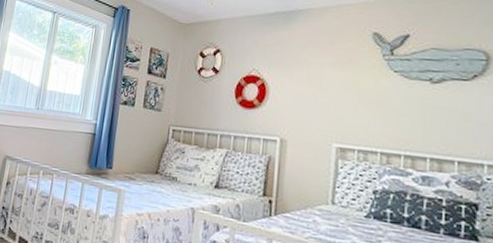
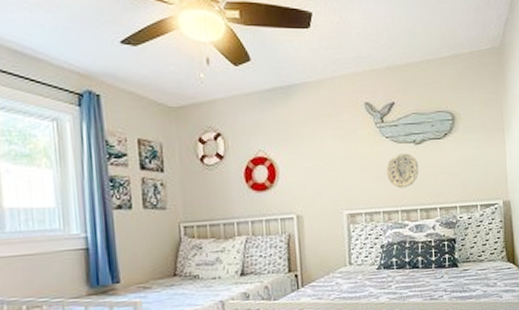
decorative plate: none [391,91,433,131] -> present [386,153,418,188]

